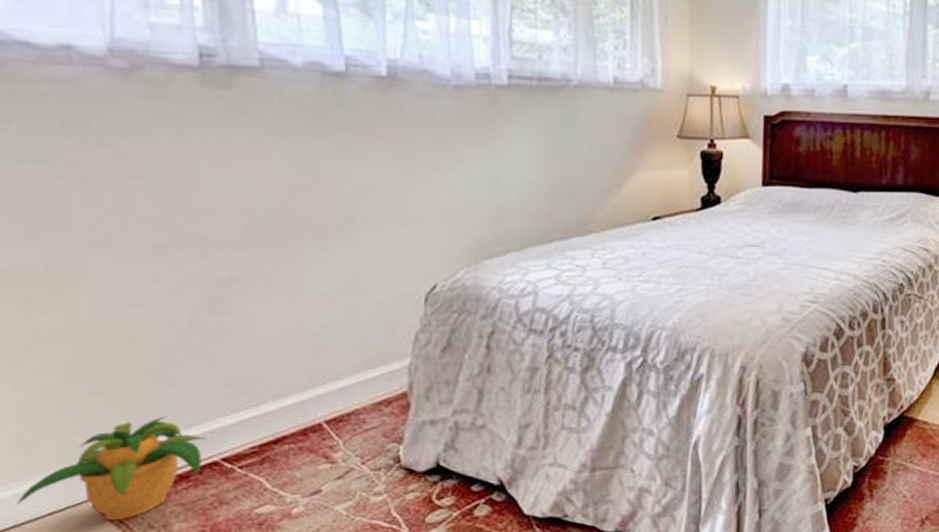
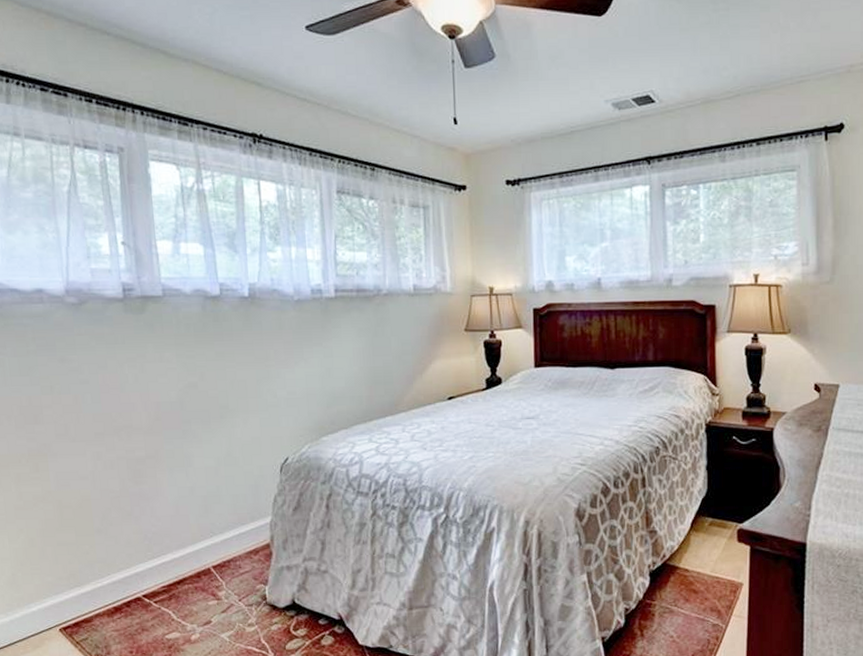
potted plant: present [16,416,207,521] -> none [11,562,133,642]

